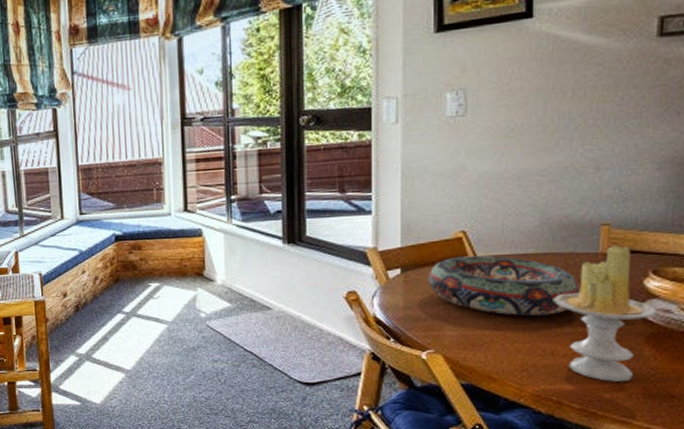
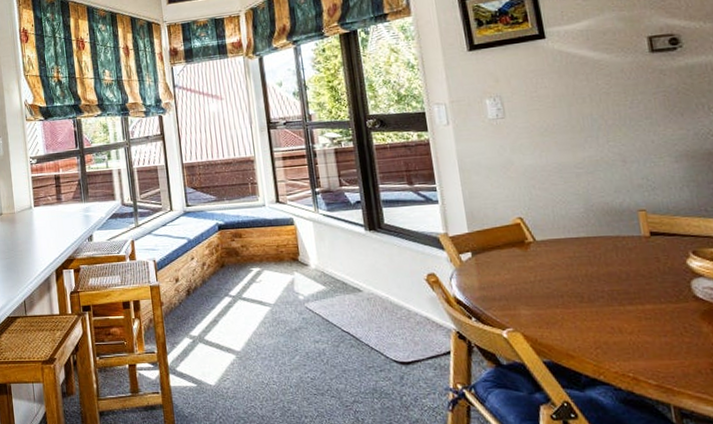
decorative bowl: present [428,255,581,316] -> none [496,239,634,295]
candle: present [553,245,658,382] -> none [610,229,706,358]

